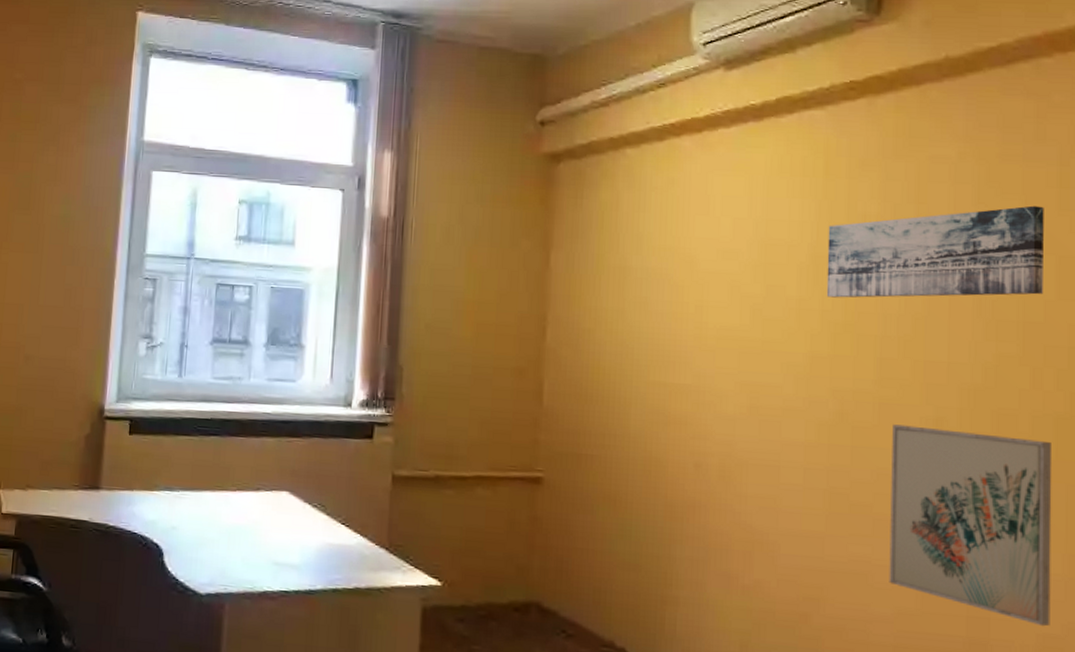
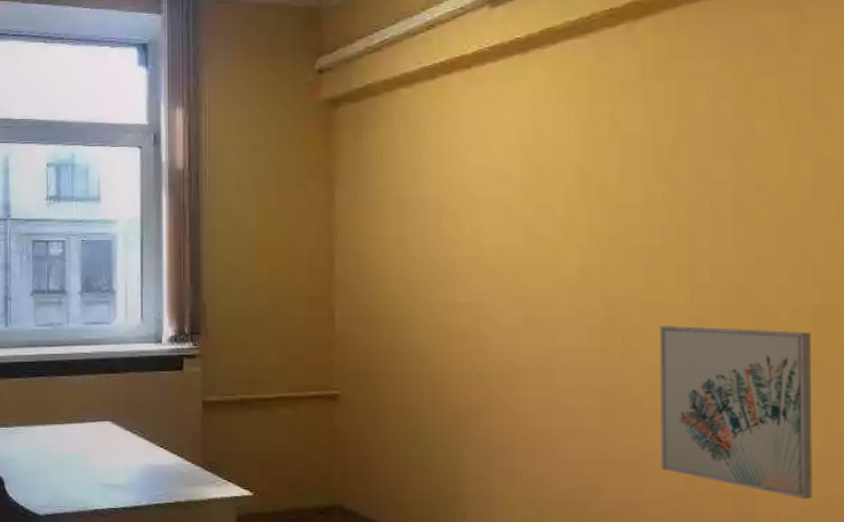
wall art: present [826,205,1044,298] -> none [593,113,800,213]

